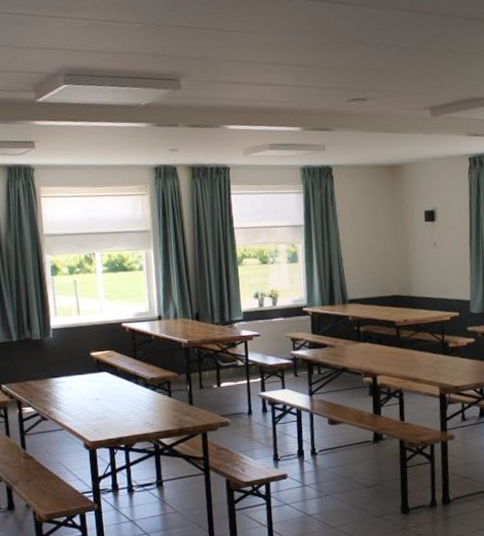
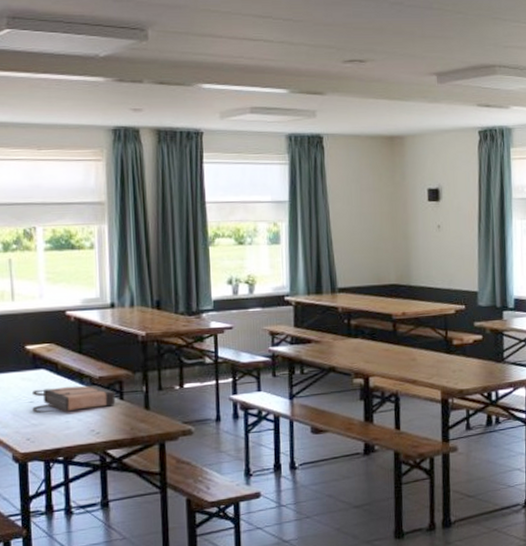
shopping bag: none [97,384,165,409] -> present [31,385,116,414]

